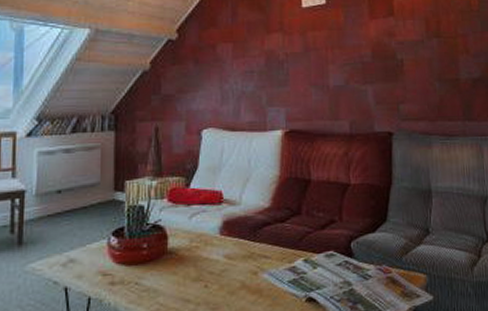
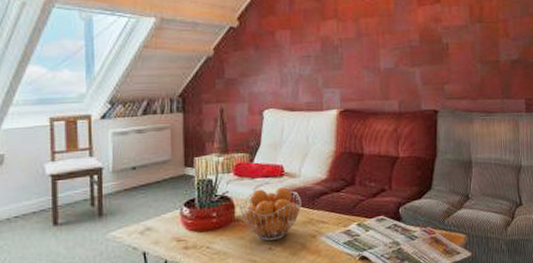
fruit basket: none [172,216,242,278] -> present [239,187,302,241]

